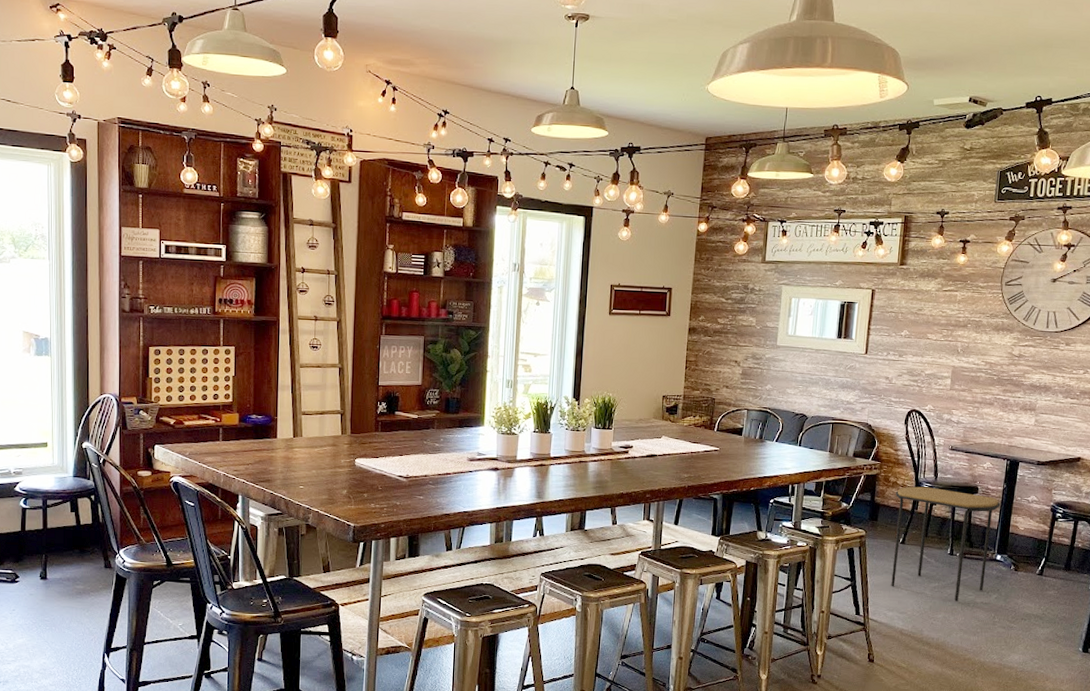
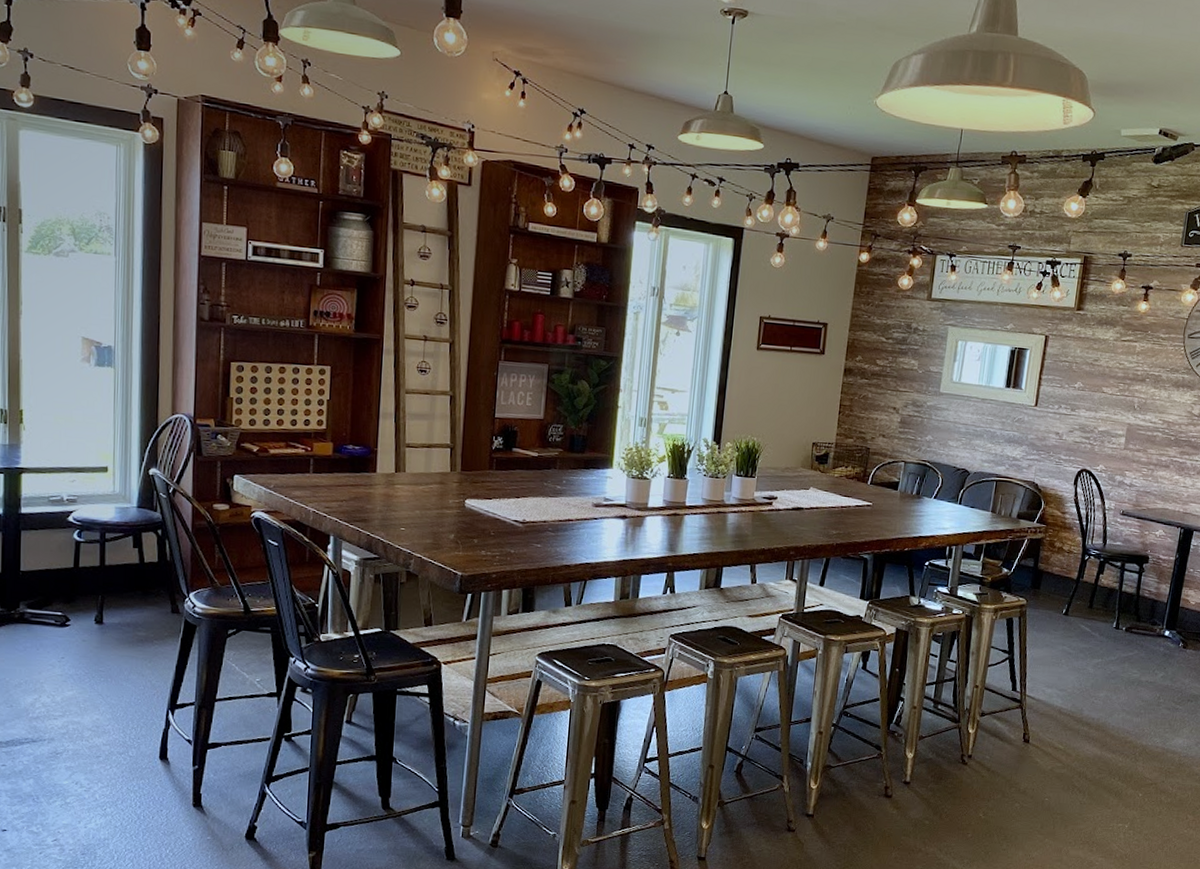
side table: present [891,486,1000,601] -> none [1051,553,1172,679]

